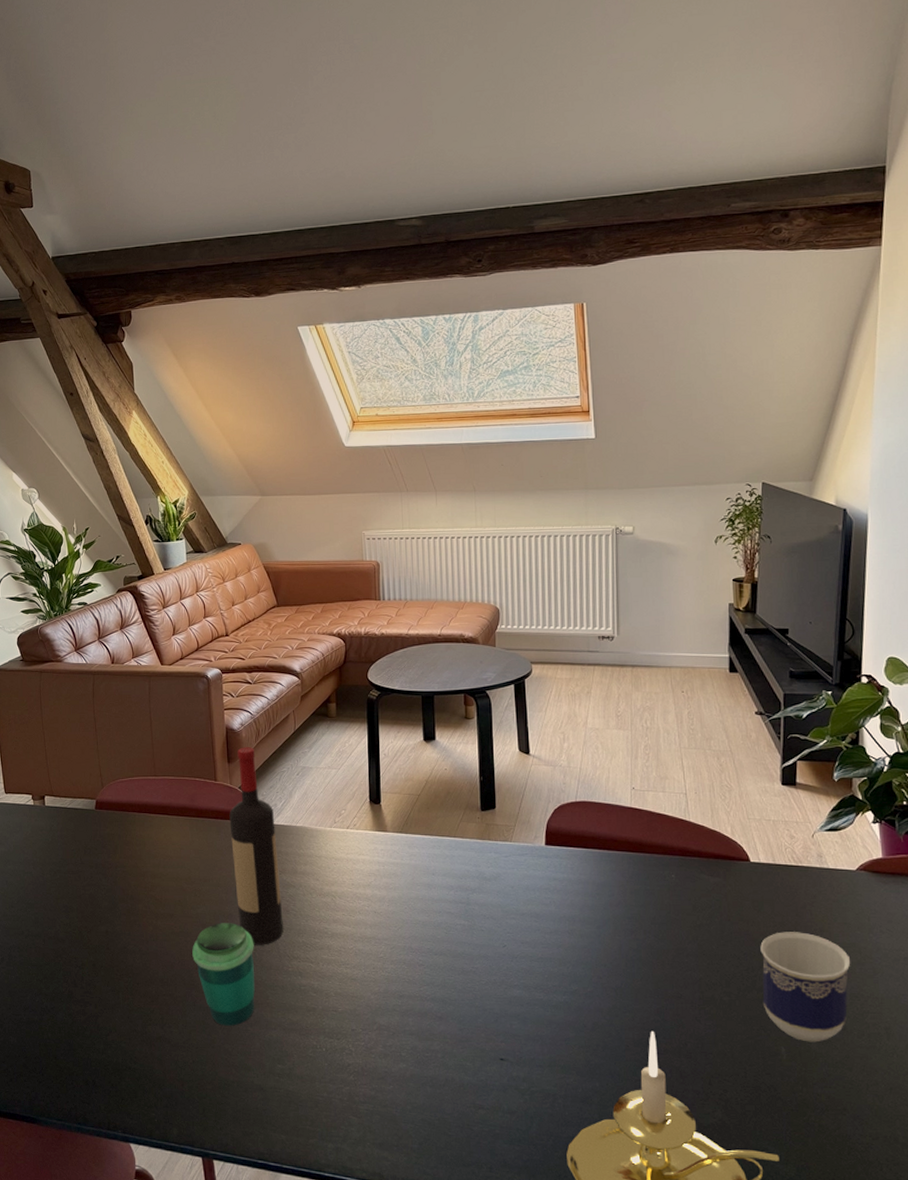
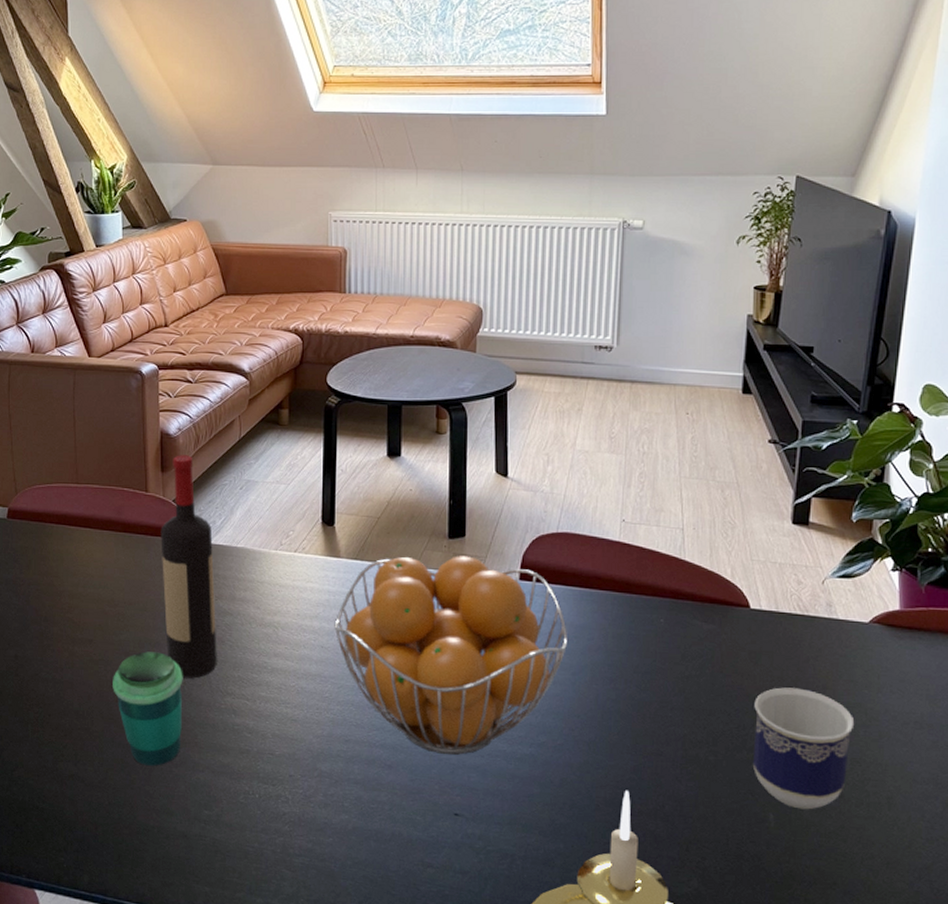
fruit basket: none [385,826,592,1005] -> present [334,556,568,755]

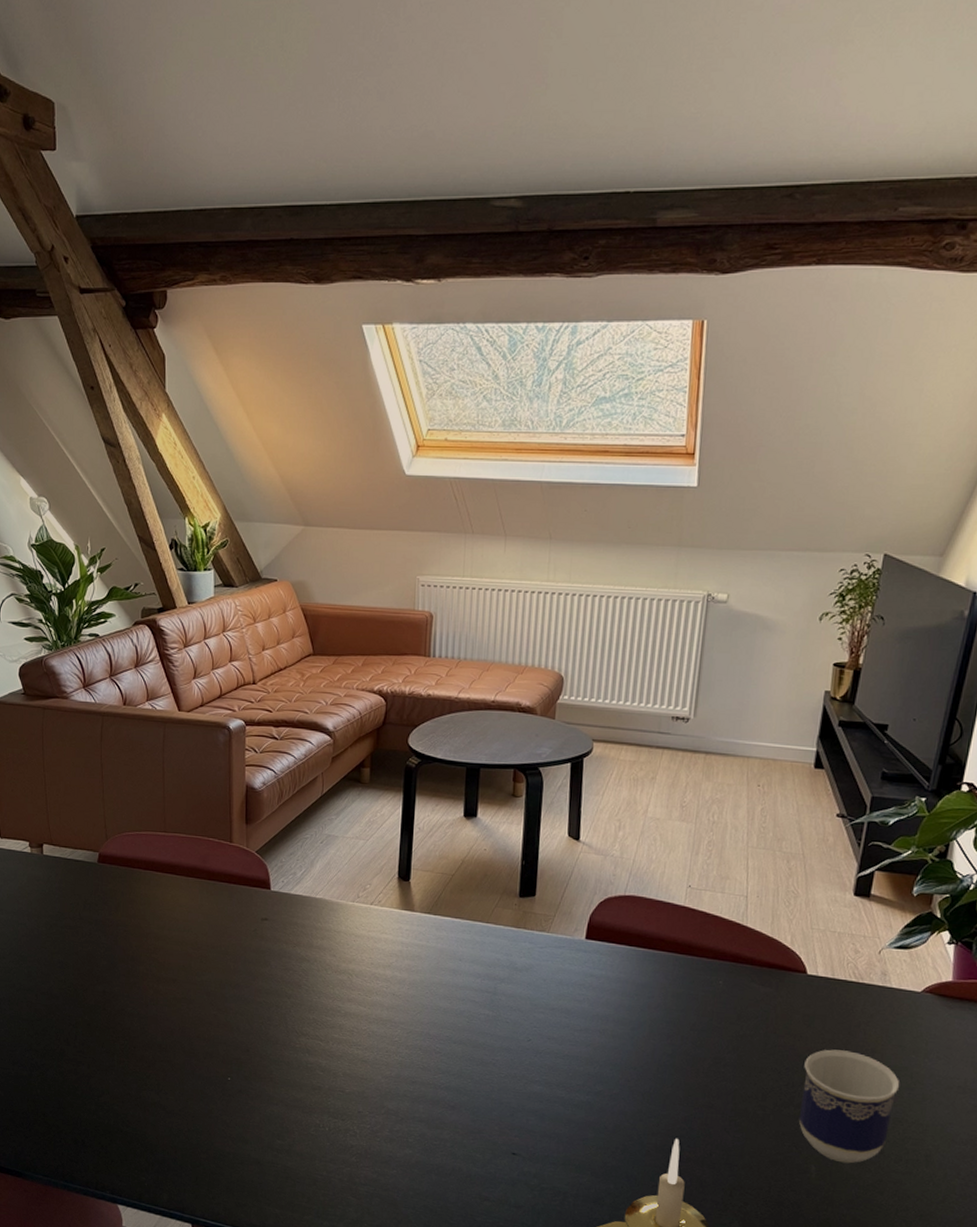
cup: present [113,651,183,766] -> none [194,992,261,1098]
wine bottle: present [161,455,217,679] -> none [243,808,294,1019]
fruit basket: present [334,556,568,755] -> none [406,912,629,1100]

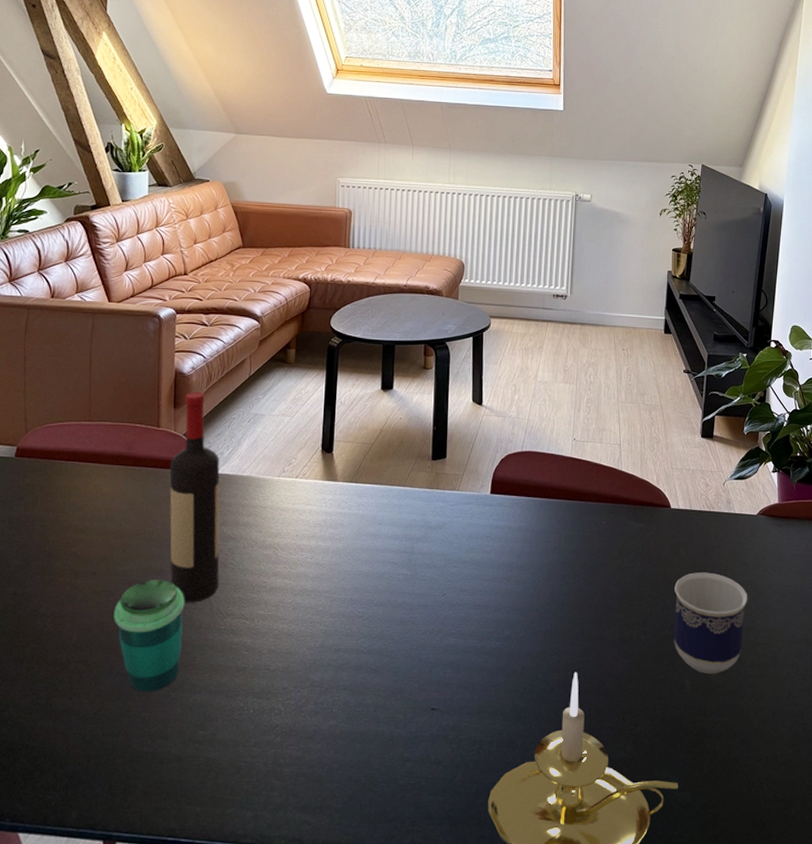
cup: none [194,992,261,1098] -> present [114,579,185,692]
wine bottle: none [243,808,294,1019] -> present [169,392,220,603]

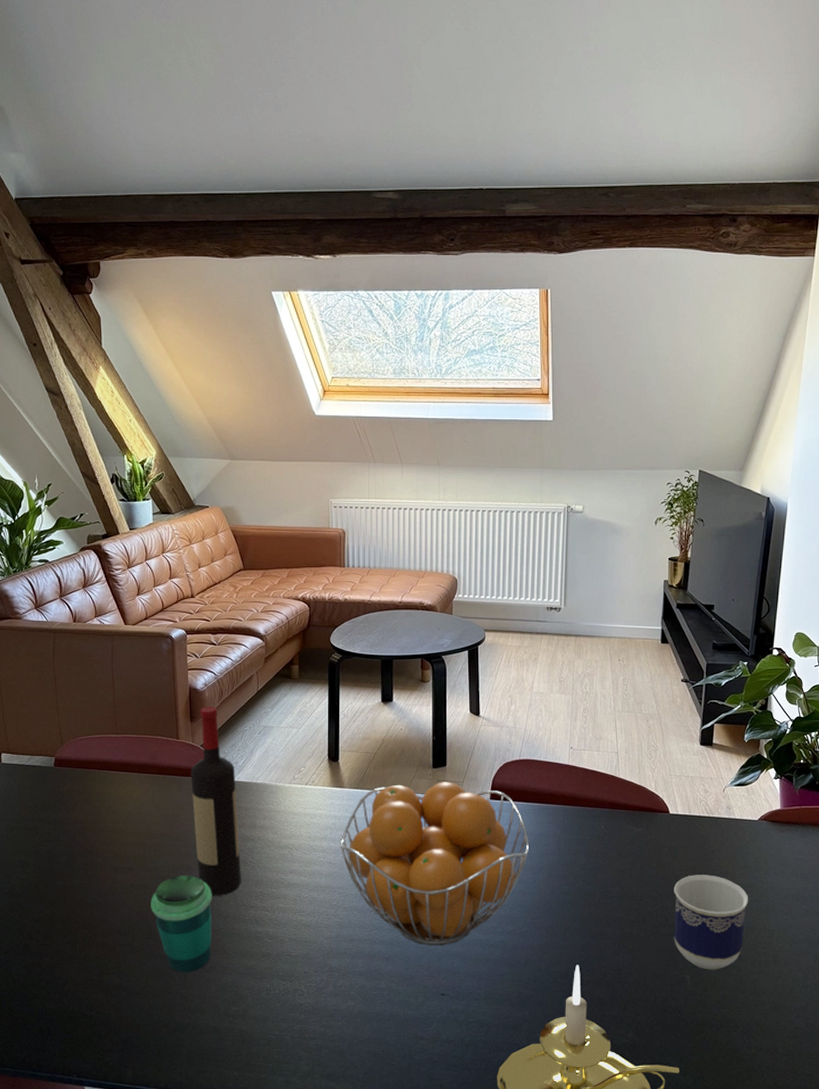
fruit basket: none [329,475,530,654] -> present [340,782,530,945]

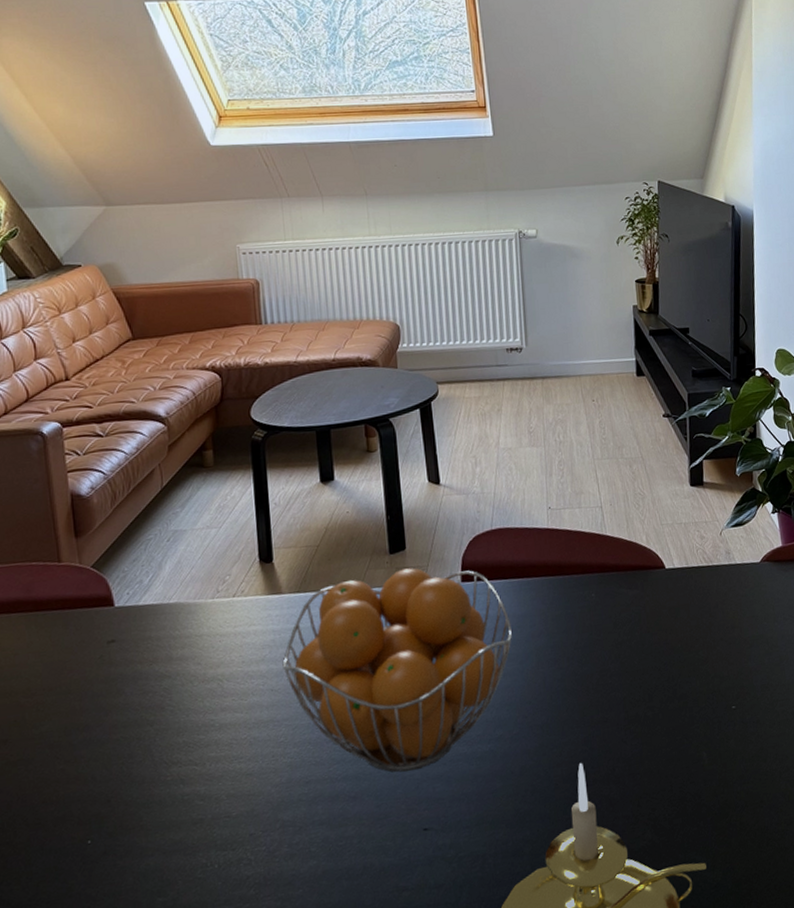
cup: present [151,875,212,972] -> none [36,735,124,867]
wine bottle: present [191,706,241,896] -> none [80,514,158,758]
cup: present [673,875,749,970] -> none [679,632,760,742]

